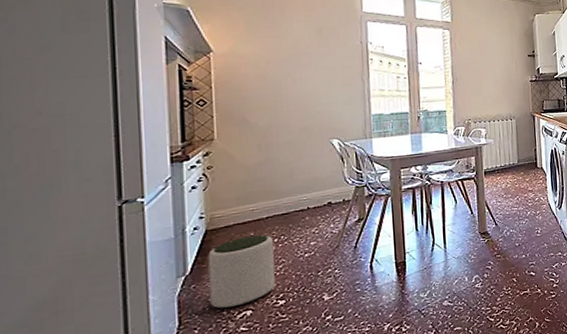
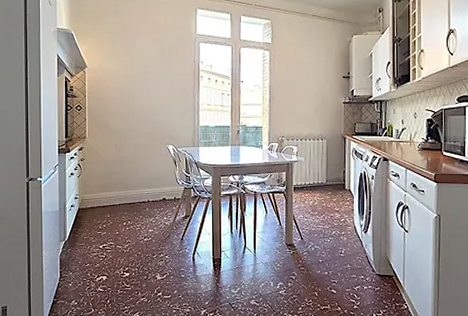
plant pot: present [208,234,275,309] -> none [80,217,123,272]

